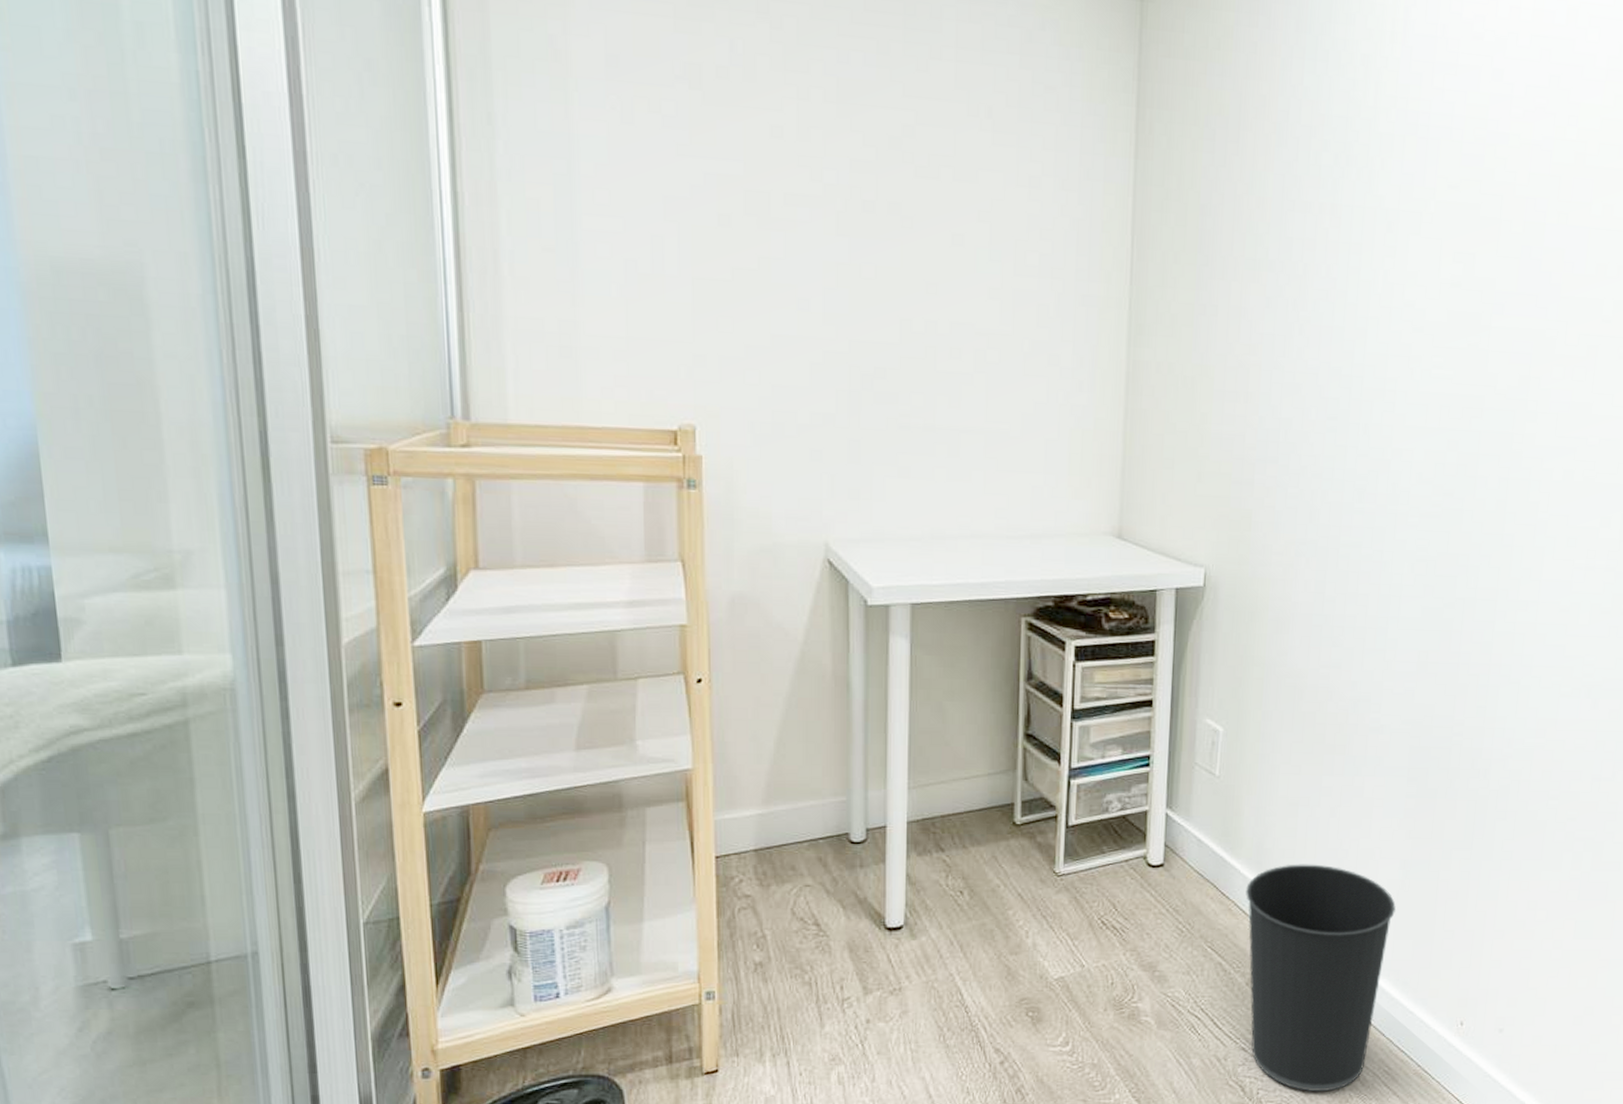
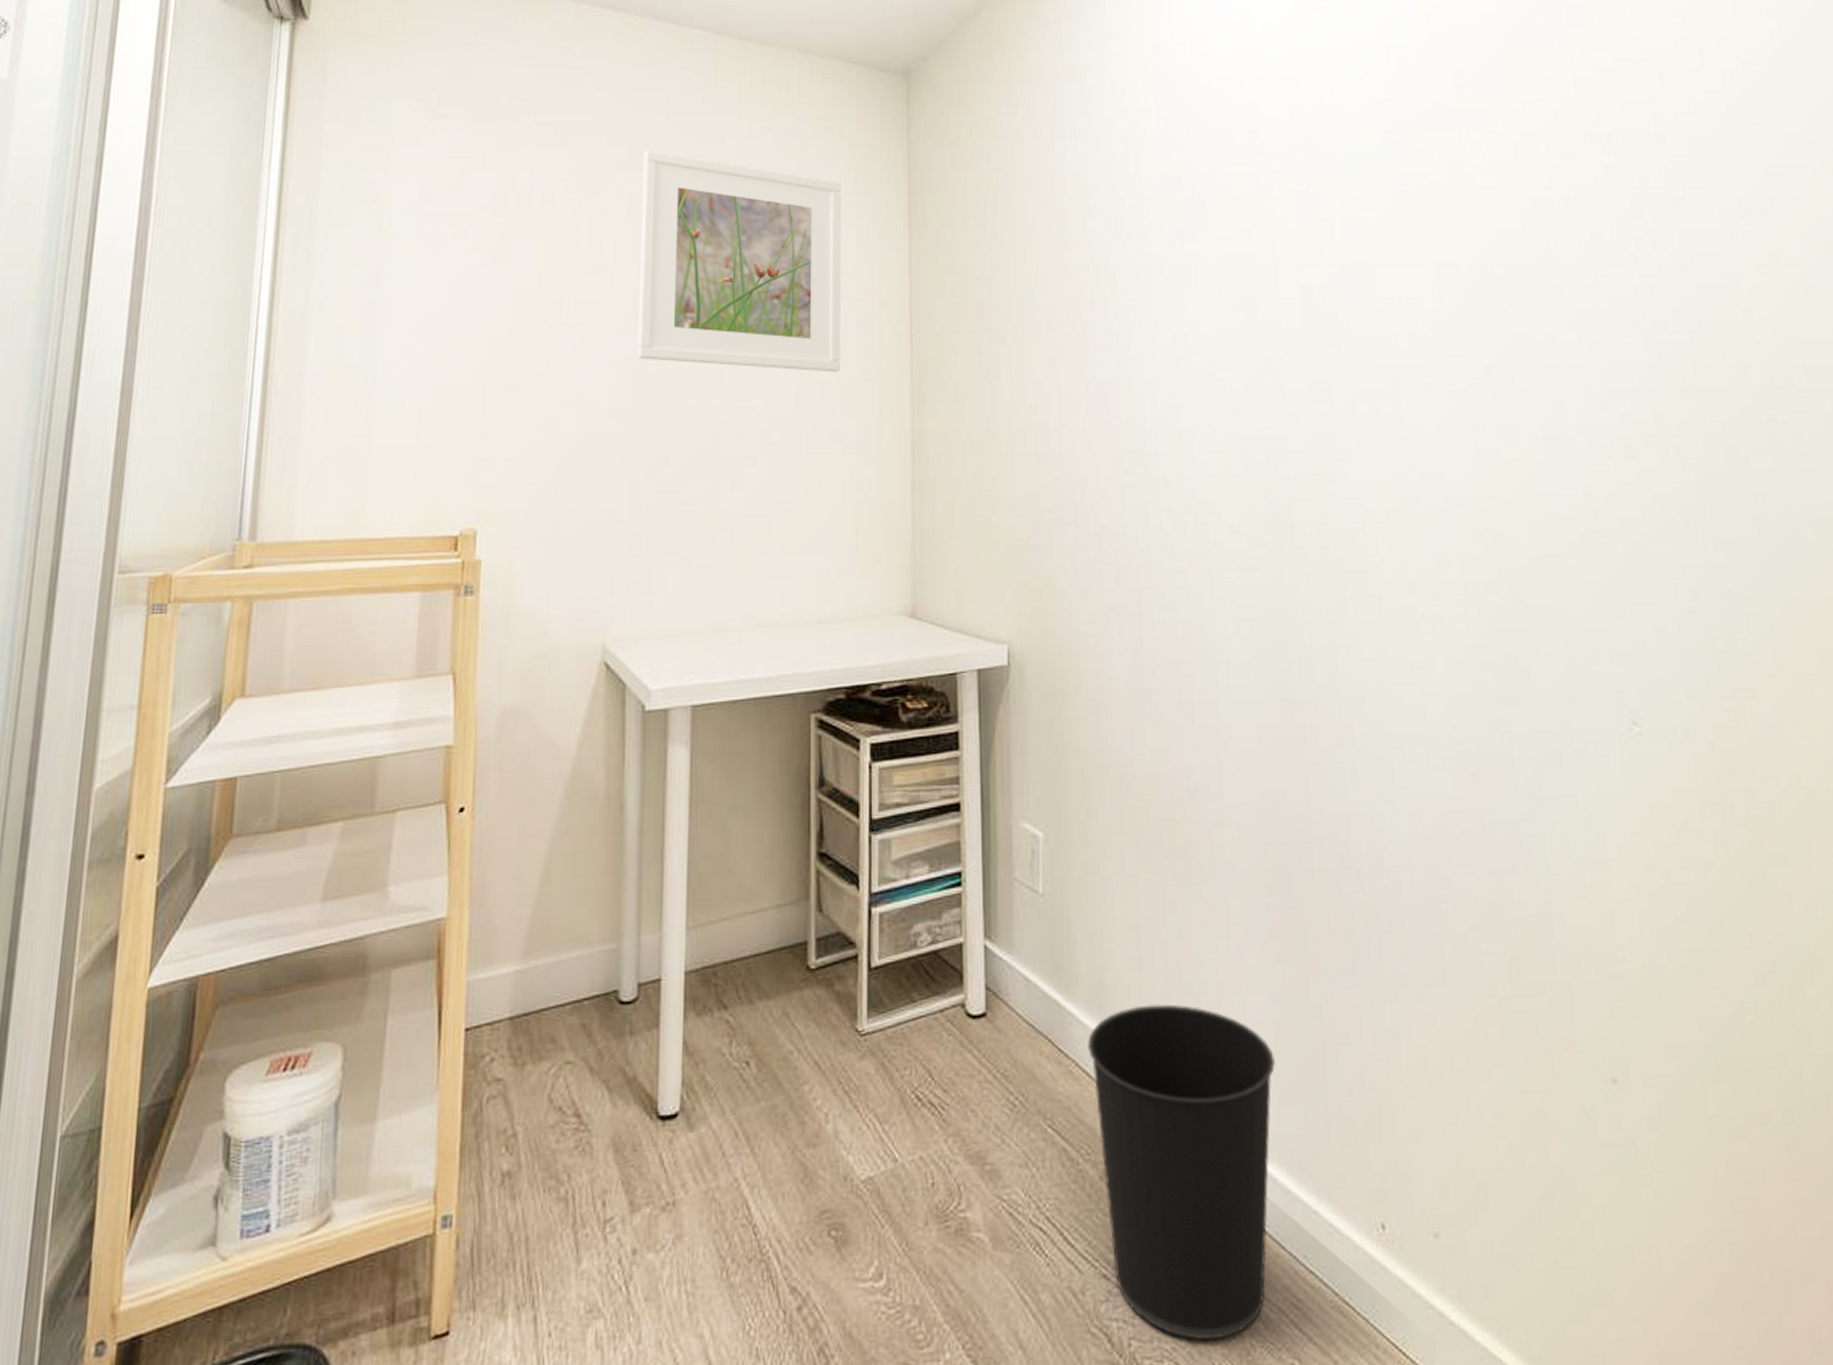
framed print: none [852,26,1066,295] -> present [638,150,841,373]

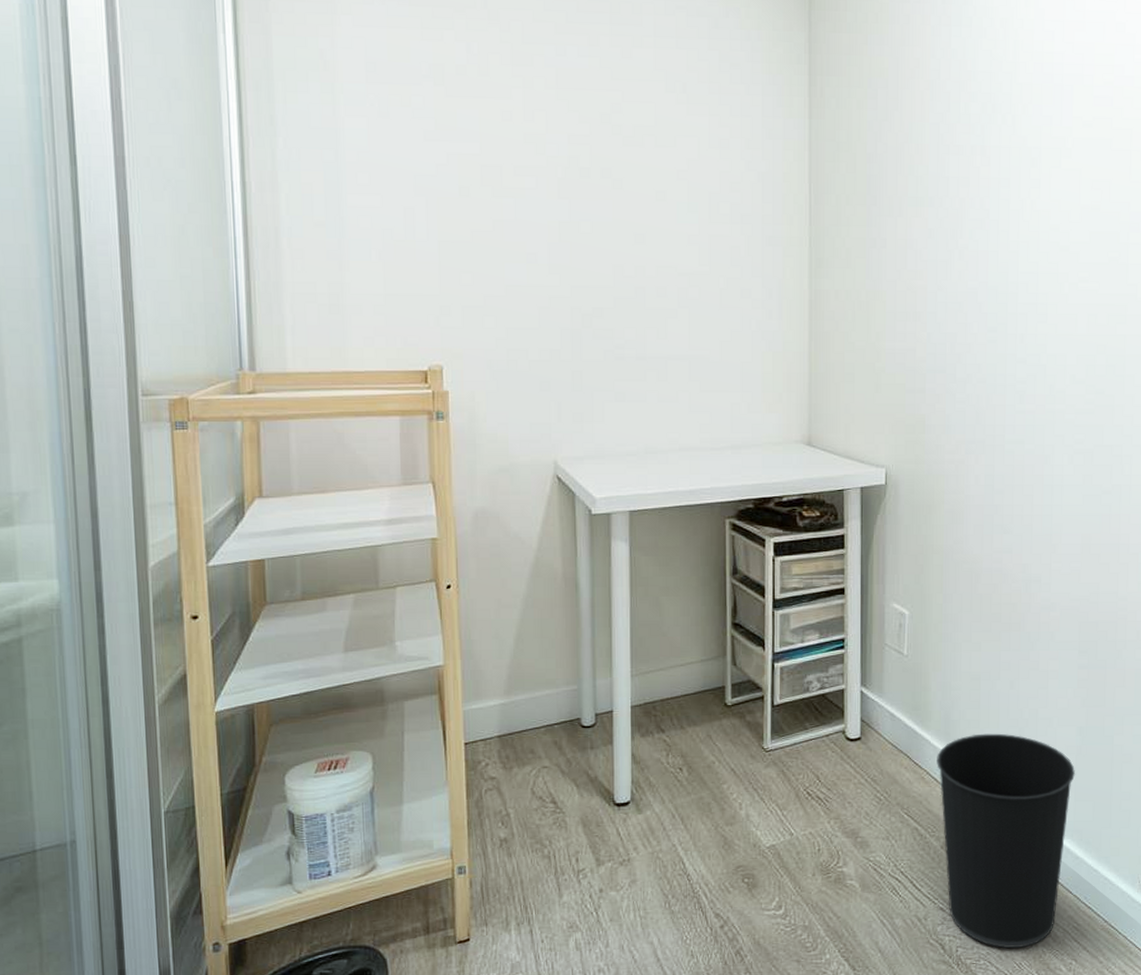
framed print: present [638,150,841,373] -> none [569,25,749,238]

